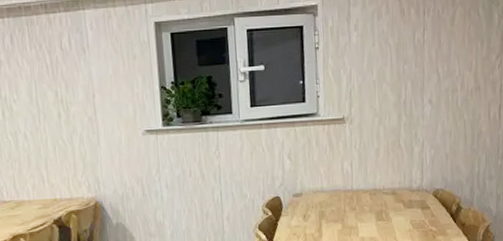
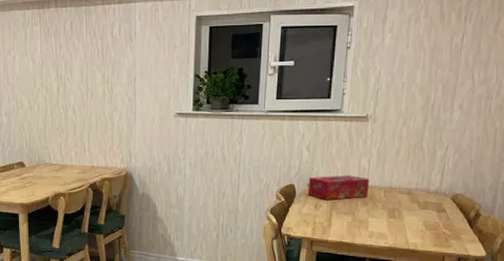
tissue box: none [293,180,355,210] -> present [307,175,369,201]

